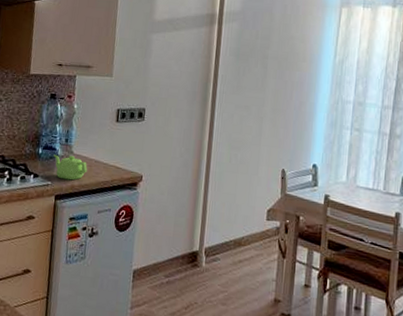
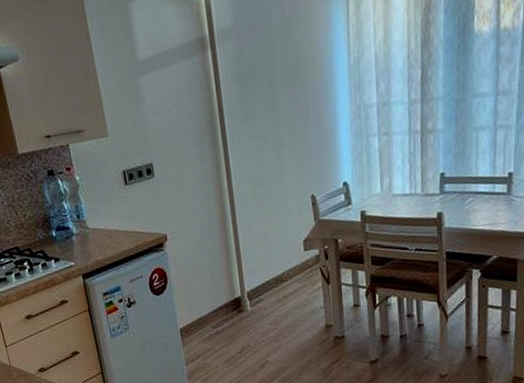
teapot: present [53,154,88,181] -> none [69,230,109,257]

